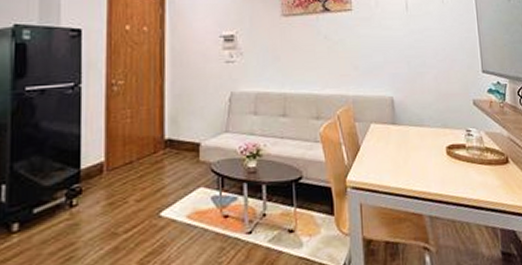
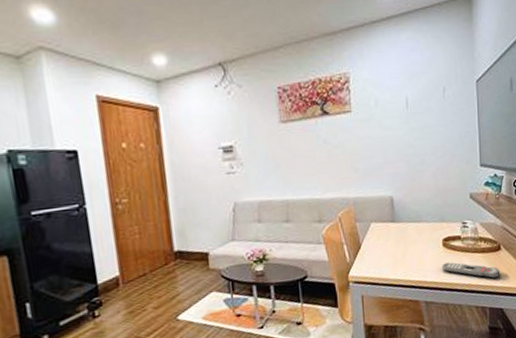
remote control: none [447,173,510,195] -> present [442,262,500,279]

